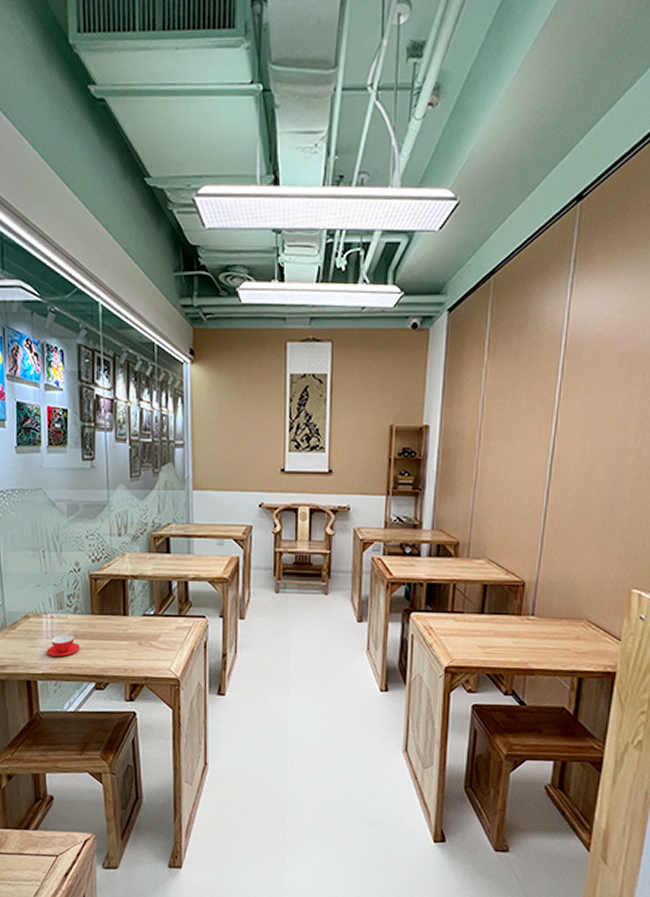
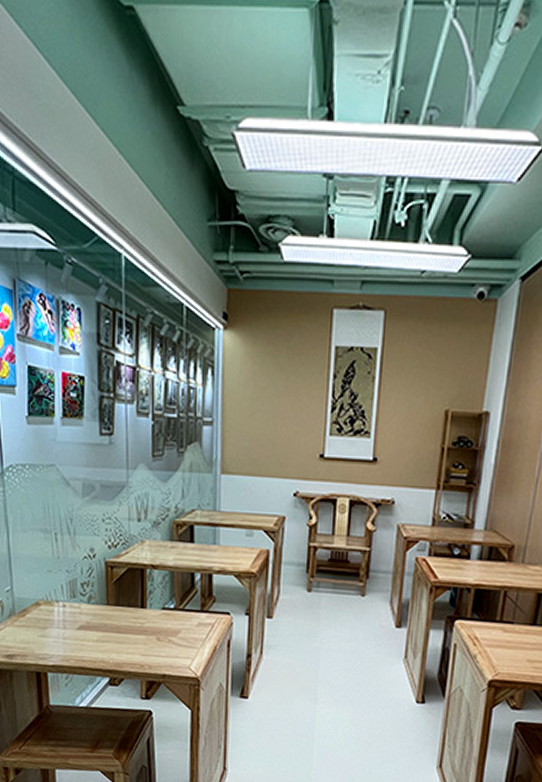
teacup: present [46,634,80,656] -> none [57,624,93,648]

